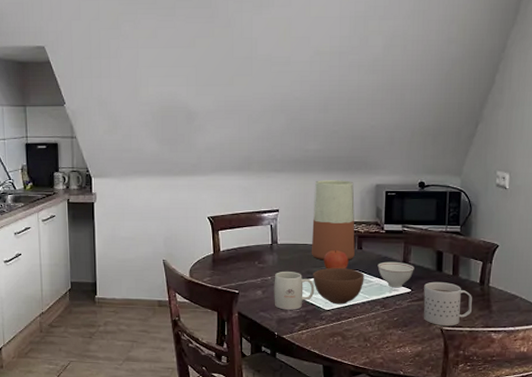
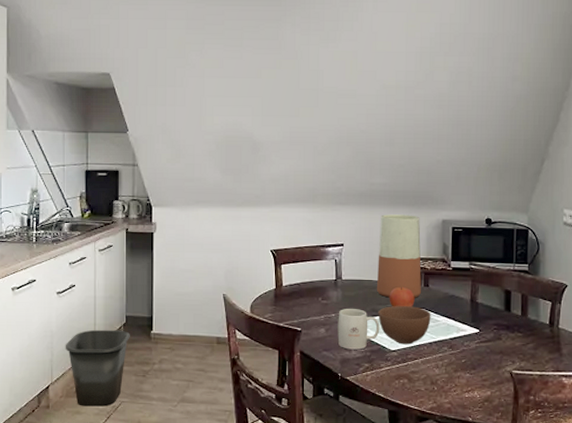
waste bin: none [14,295,76,366] -> present [65,329,130,407]
bowl: present [377,261,414,288] -> none [444,300,482,328]
mug: present [423,281,472,326] -> none [491,322,542,370]

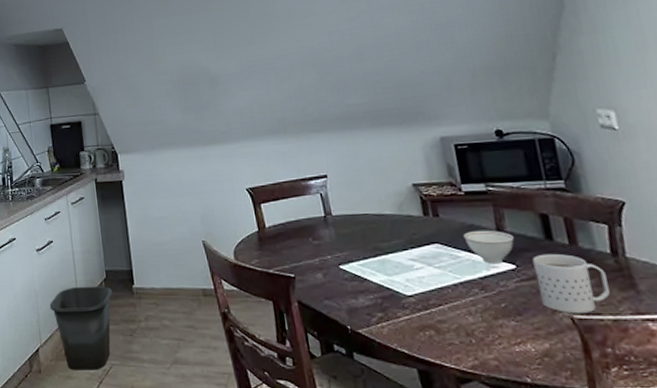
mug: present [337,309,380,350] -> none [335,248,389,297]
vase: present [376,214,421,298] -> none [364,135,431,233]
bowl: present [378,306,431,345] -> none [382,241,451,288]
fruit: present [389,286,415,307] -> none [391,218,425,244]
bowl: none [444,300,482,328] -> present [463,230,514,264]
mug: none [491,322,542,370] -> present [532,253,610,314]

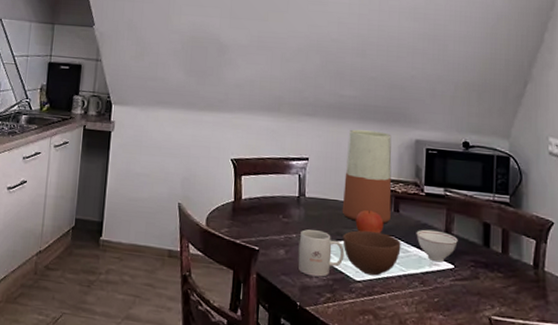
waste bin: present [49,285,113,370] -> none [10,230,78,317]
mug: none [335,248,389,297] -> present [297,229,345,277]
vase: none [364,135,431,233] -> present [342,129,392,224]
bowl: none [382,241,451,288] -> present [343,230,401,276]
fruit: none [391,218,425,244] -> present [355,209,384,234]
mug: present [532,253,610,314] -> none [468,258,525,316]

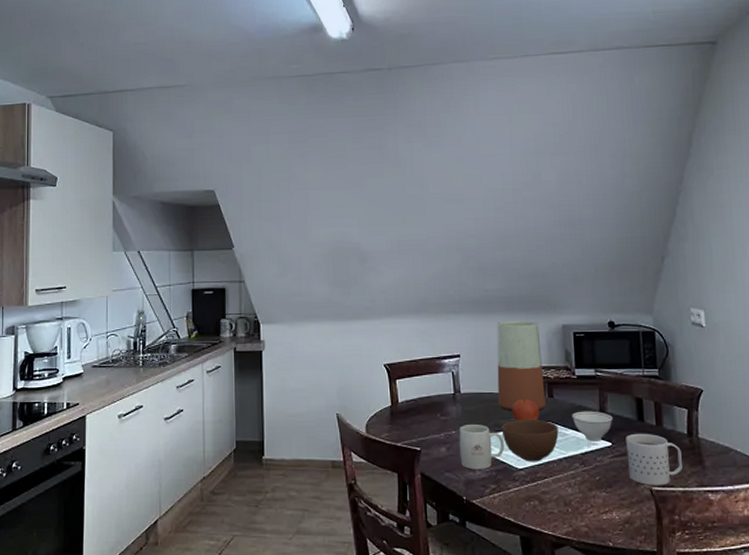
mug: none [468,258,525,316] -> present [626,433,682,486]

